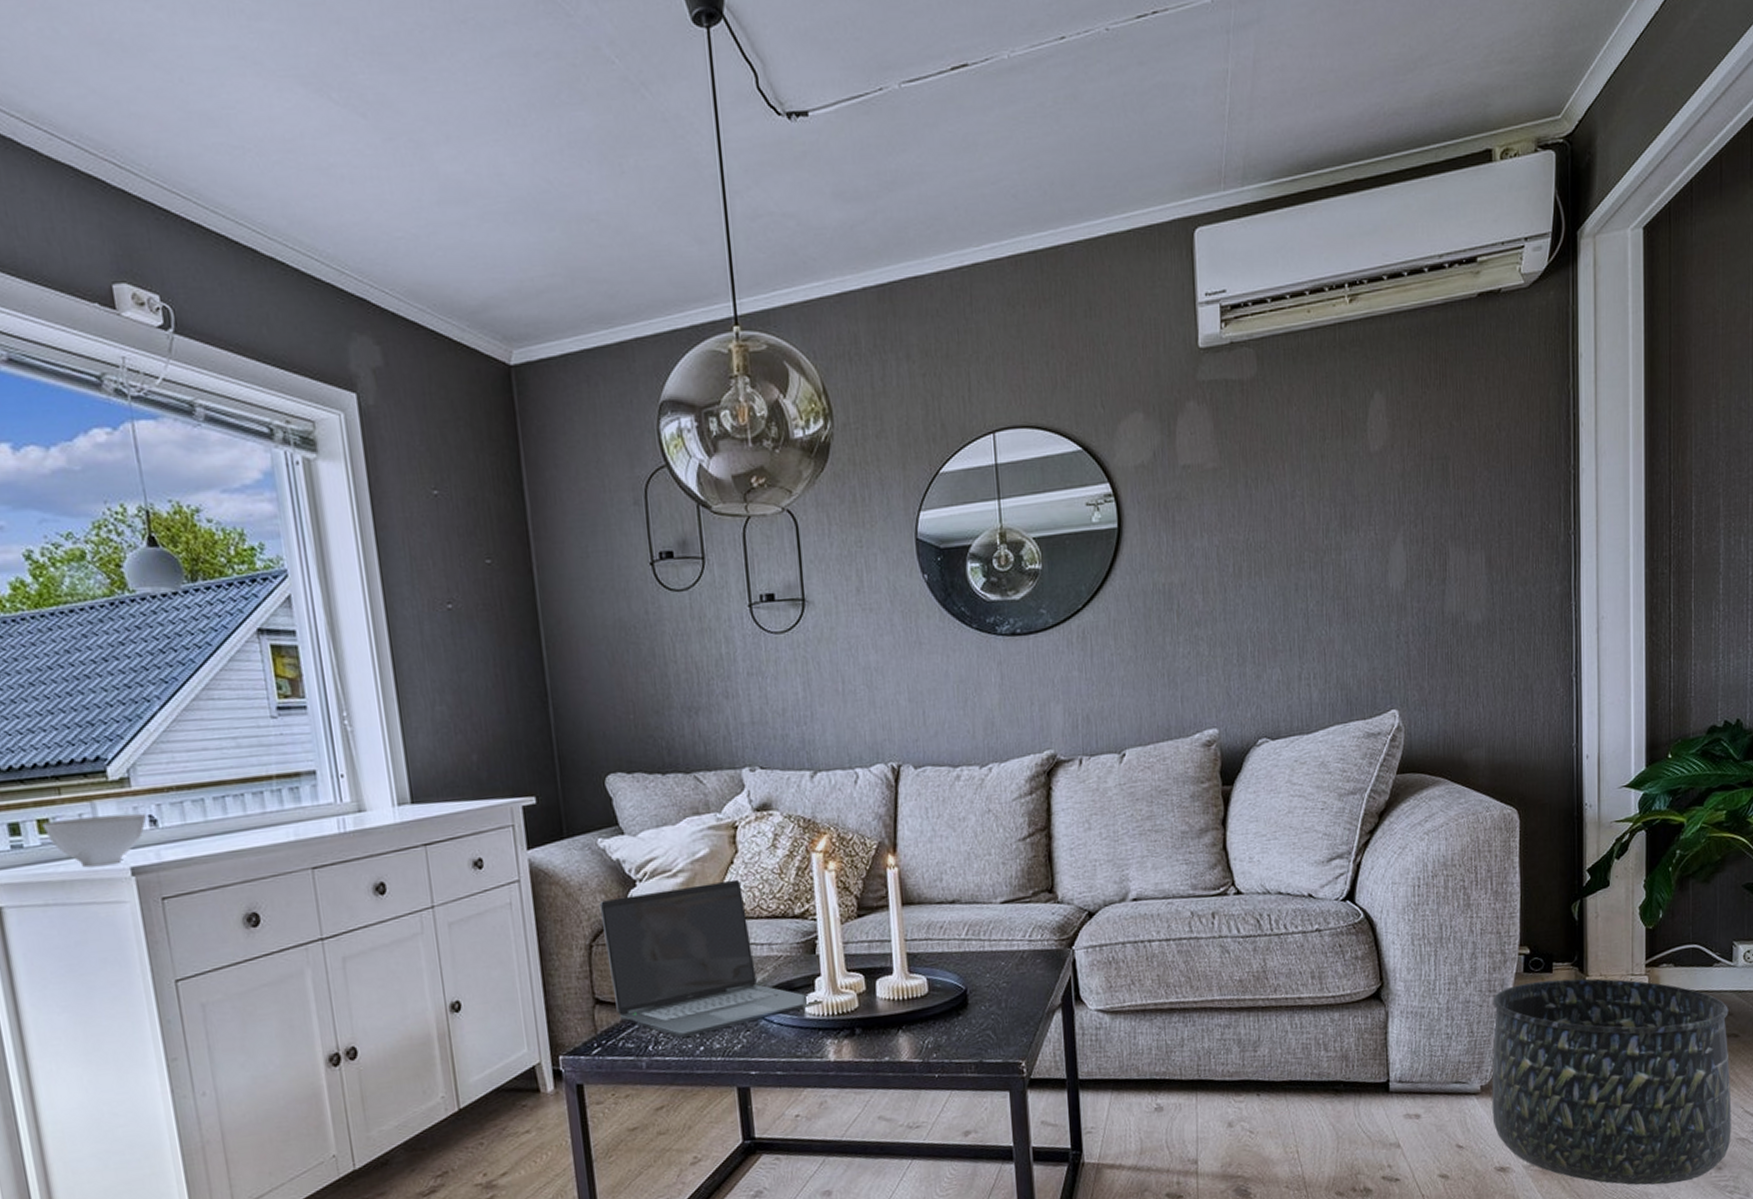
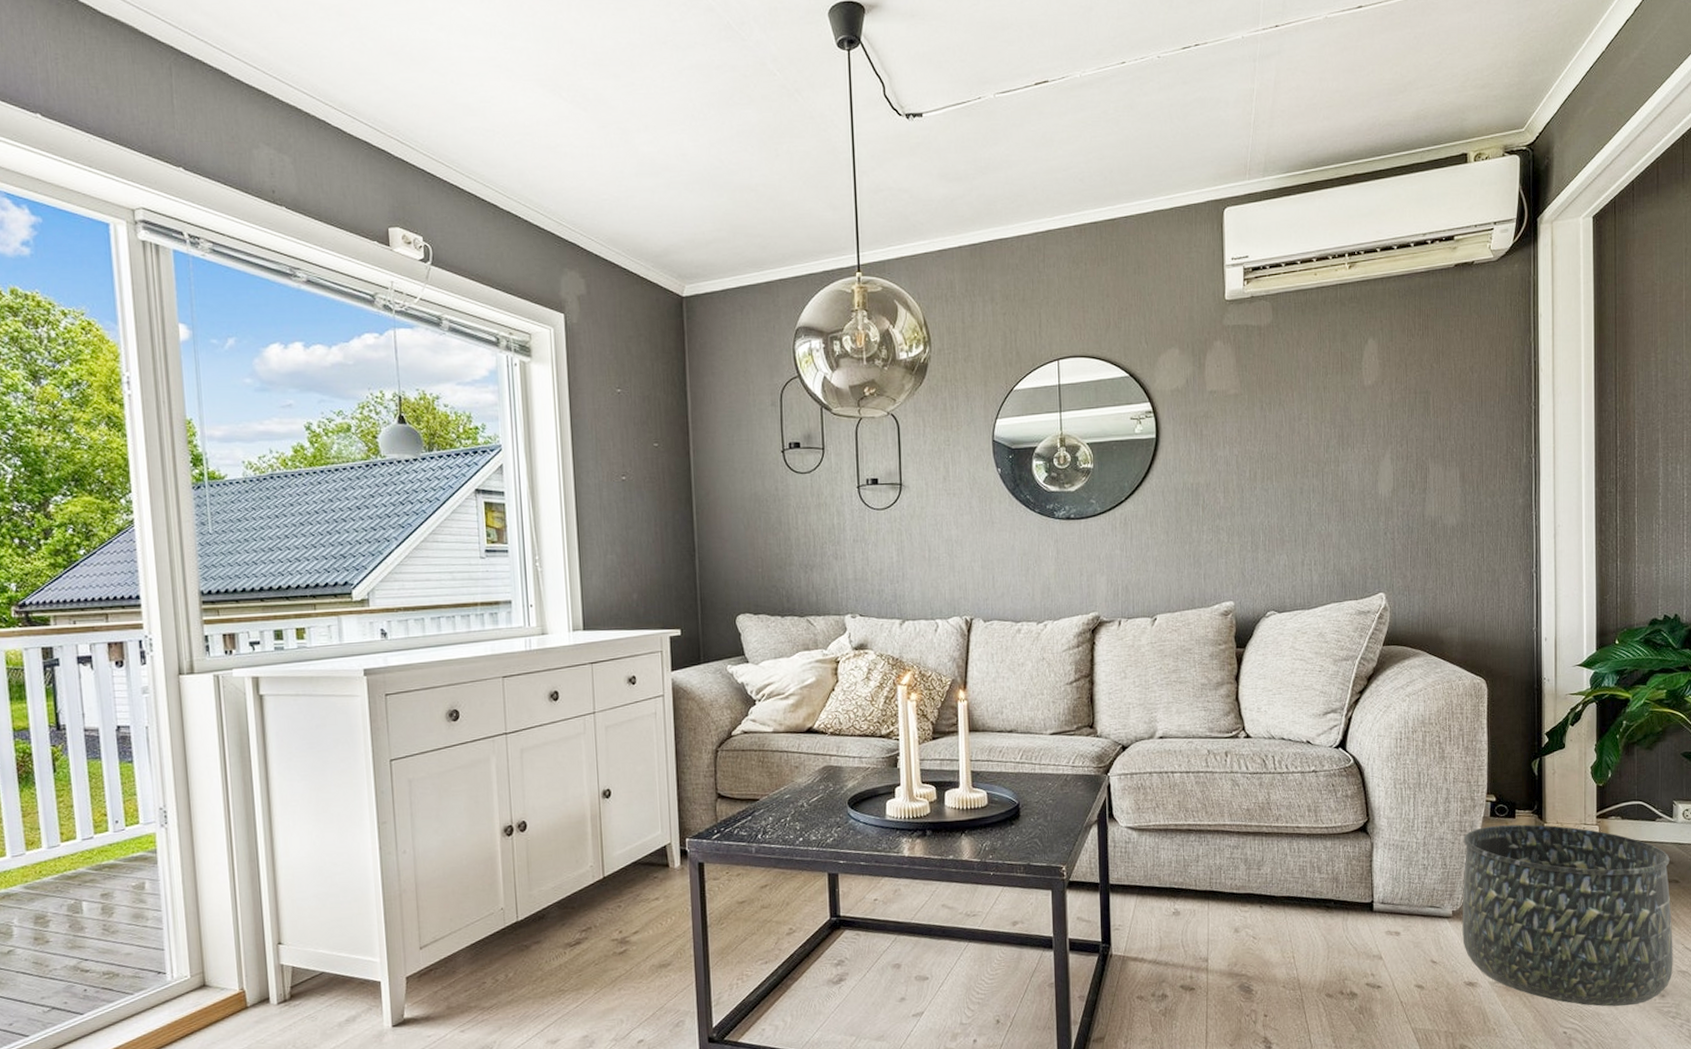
bowl: present [42,813,147,868] -> none [299,627,380,668]
laptop: present [599,879,824,1038] -> none [725,703,902,829]

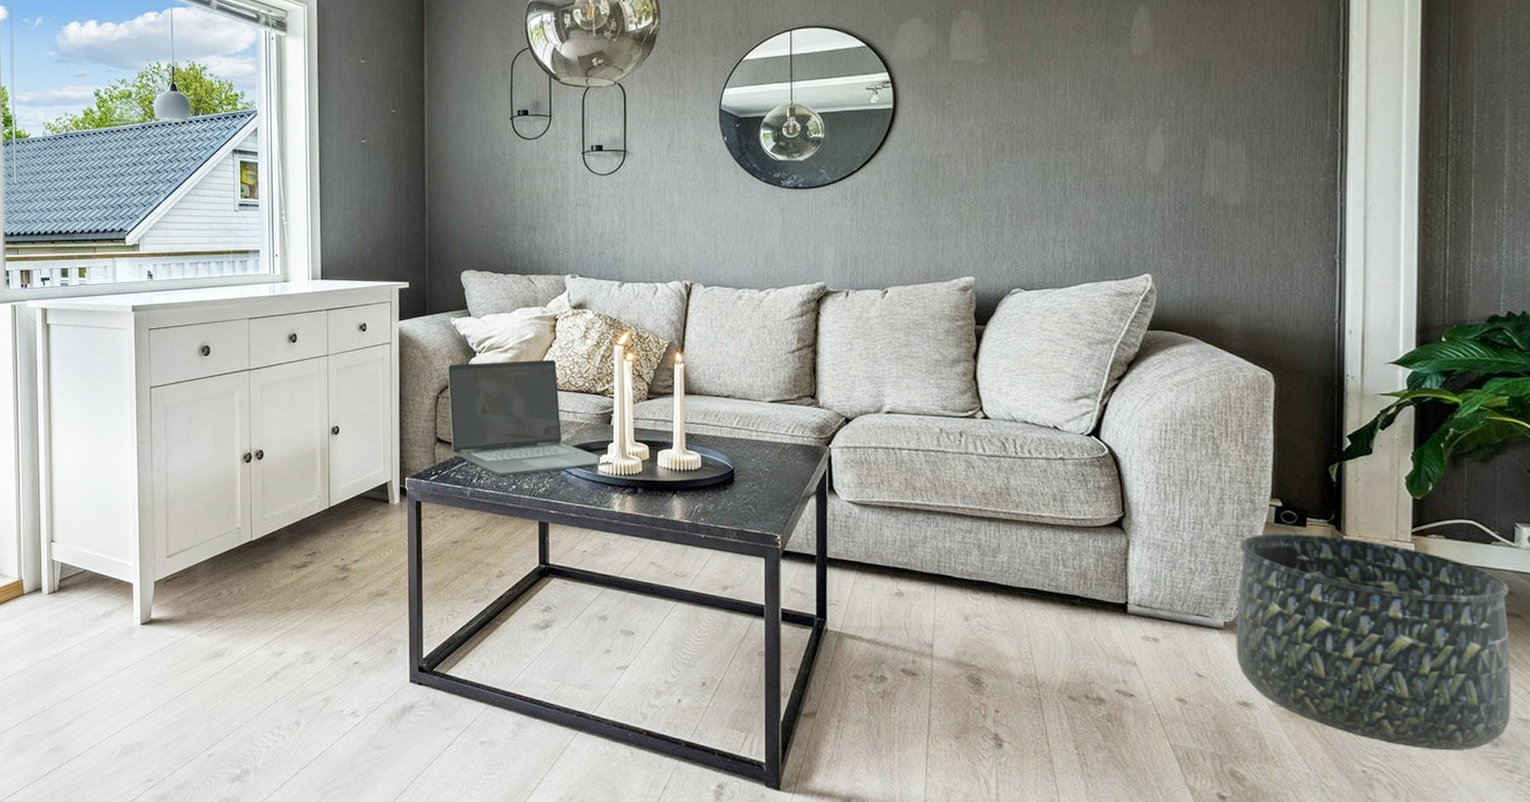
laptop: none [725,703,902,829] -> present [447,359,614,476]

